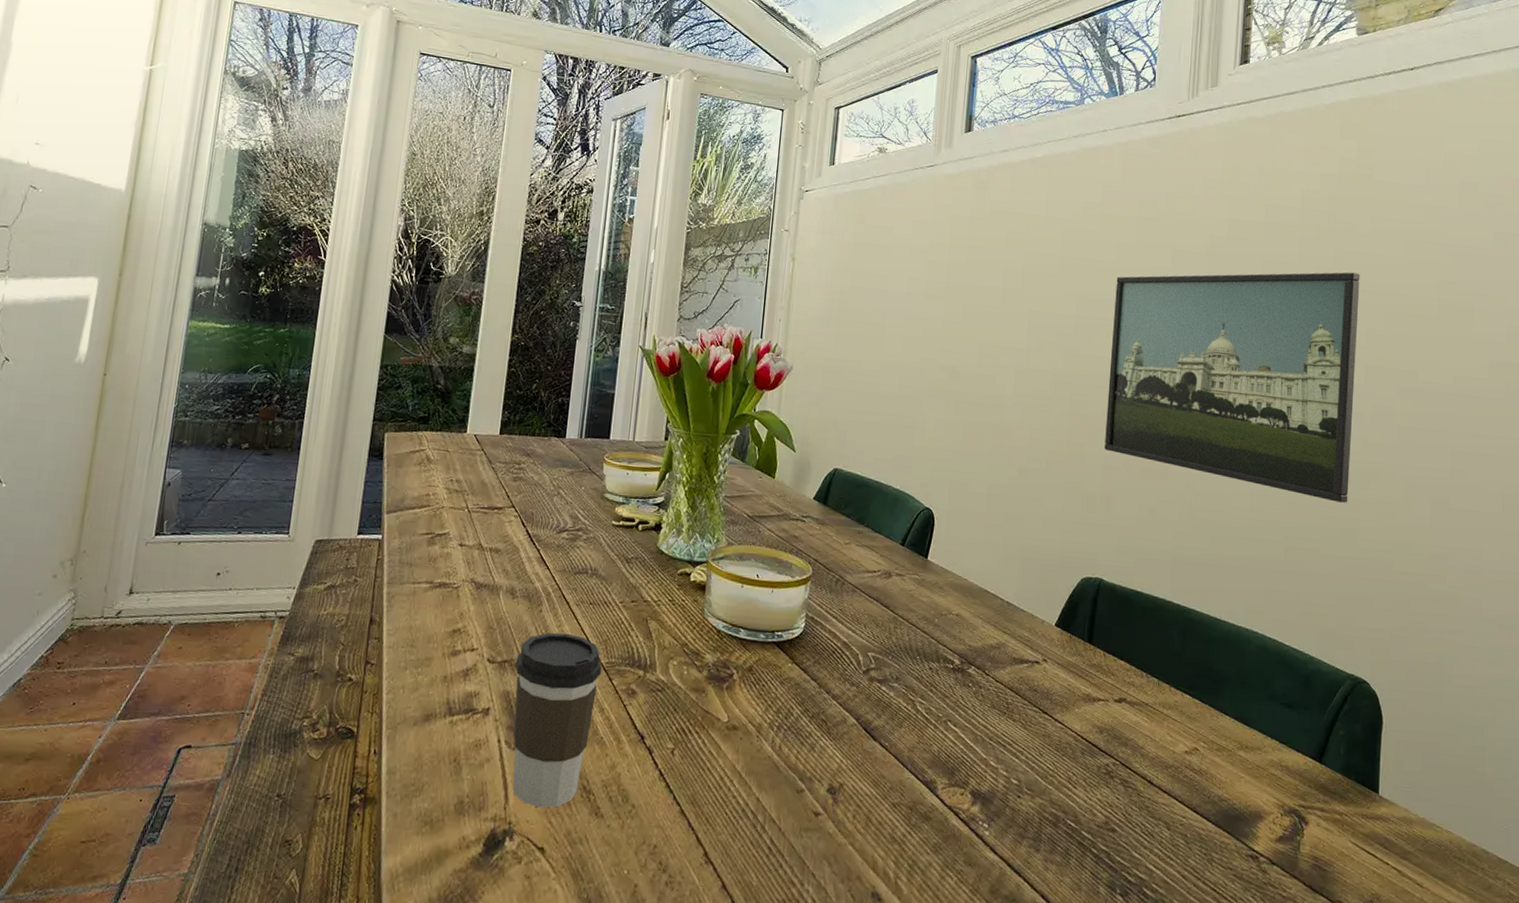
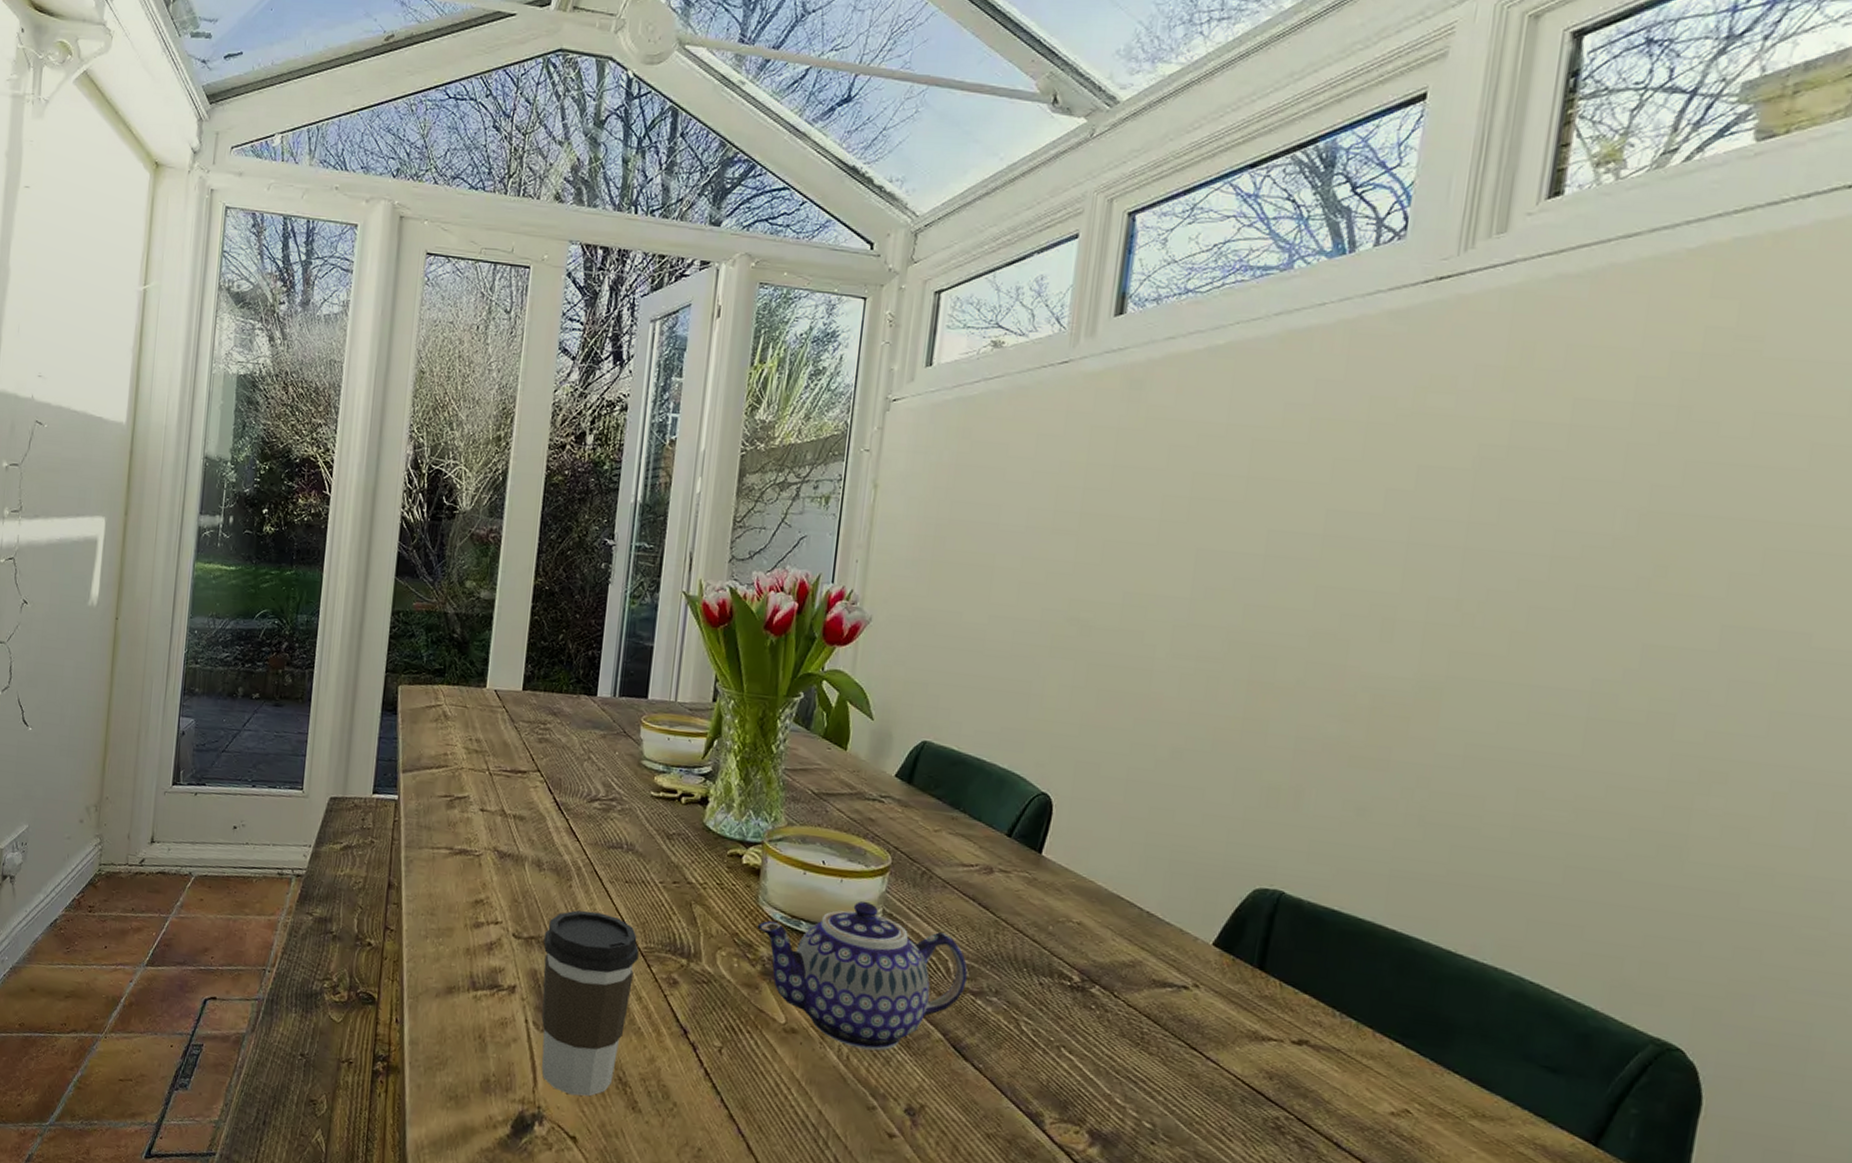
teapot: none [703,607,875,739] -> present [757,901,968,1051]
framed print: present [1104,272,1360,503] -> none [1296,491,1726,812]

